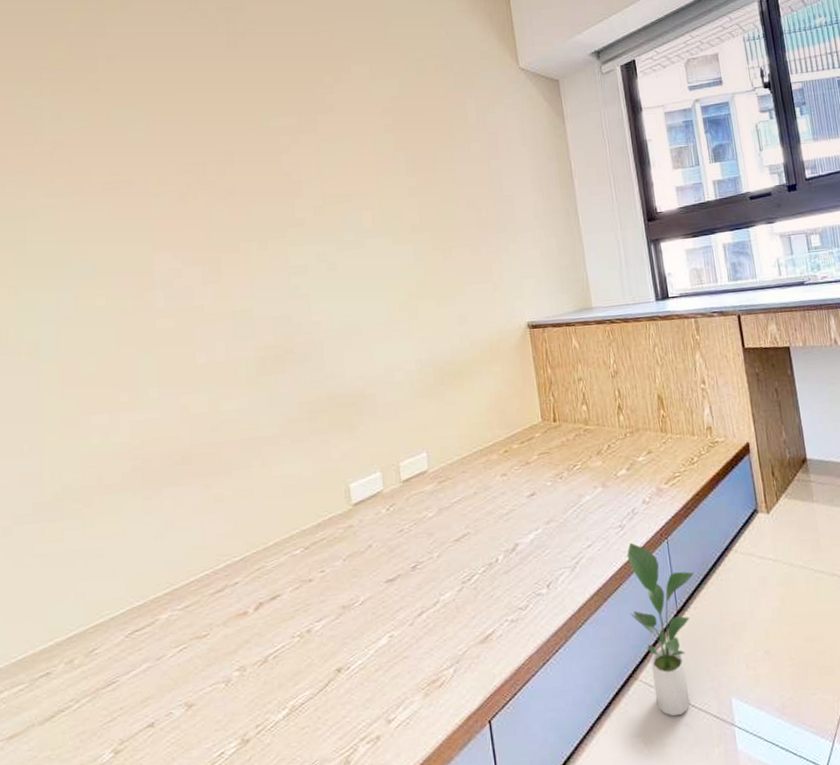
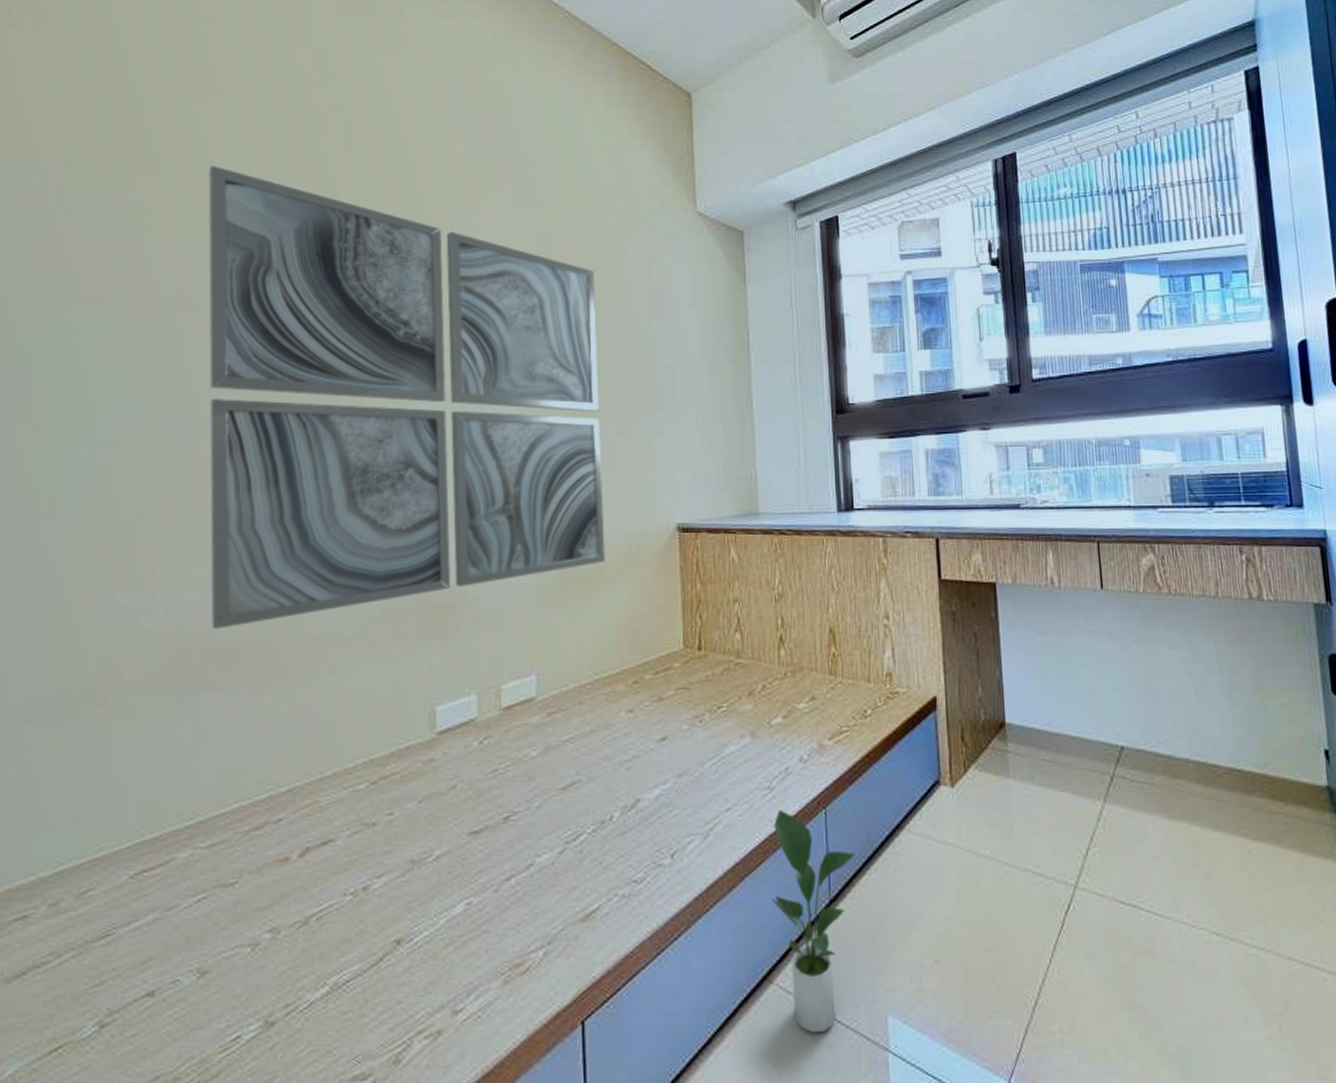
wall art: none [126,68,472,438] -> present [208,166,605,629]

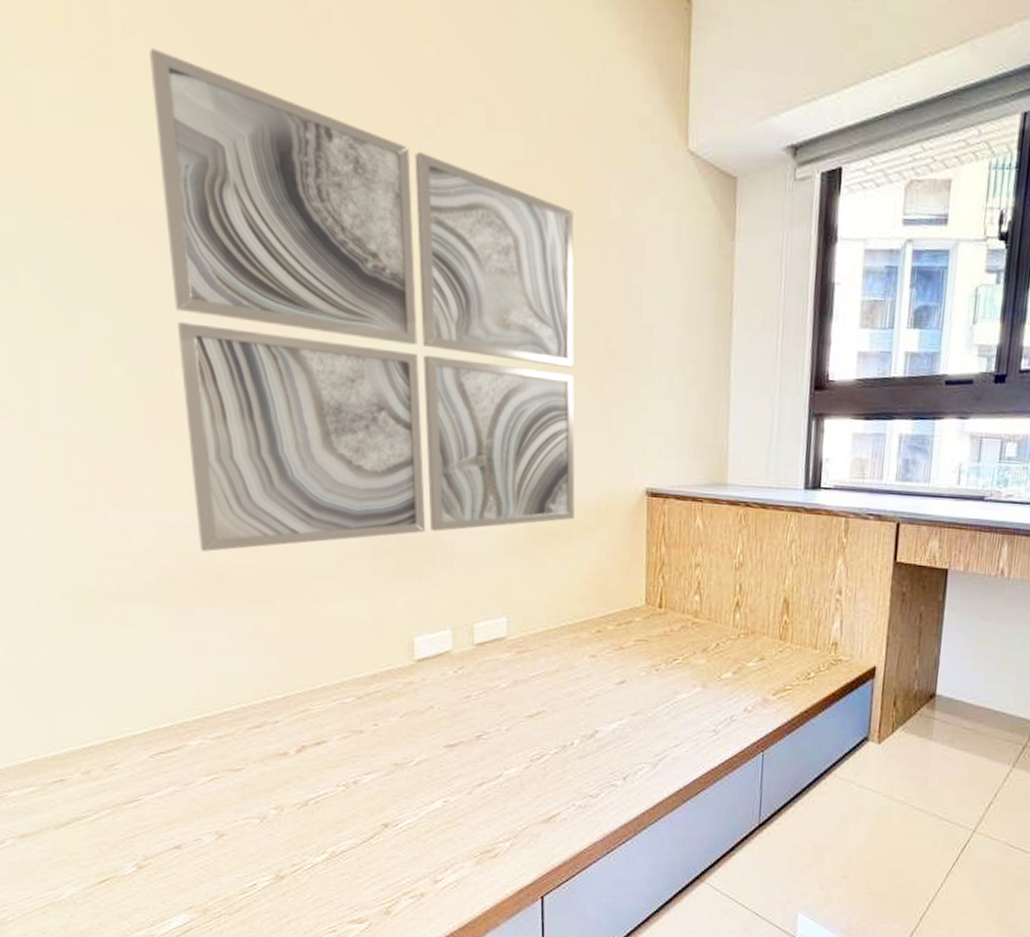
potted plant: present [771,809,856,1034] -> none [708,749,786,921]

